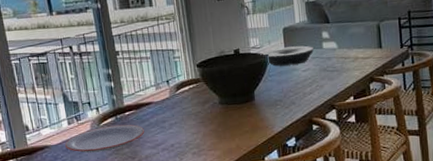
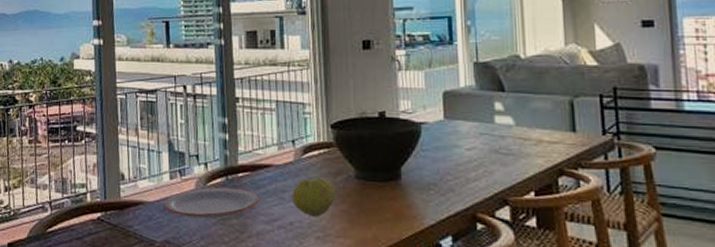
fruit: none [170,107,205,138] -> present [292,177,336,217]
plate: present [260,45,314,66] -> none [412,116,482,140]

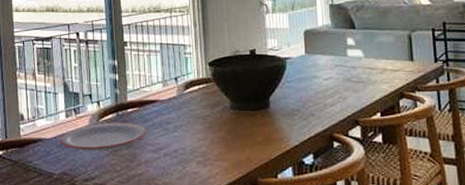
fruit: present [292,177,336,217] -> none [175,109,214,144]

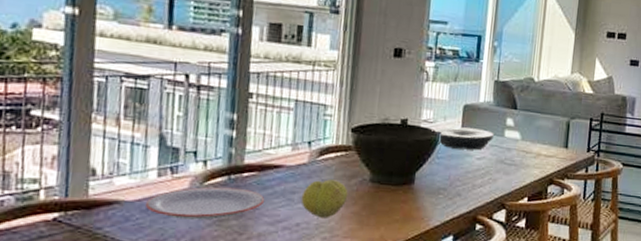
fruit: none [175,109,214,144] -> present [301,179,348,218]
plate: none [278,51,337,72] -> present [431,126,494,150]

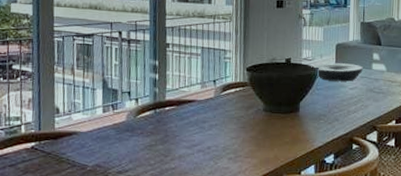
plate: present [144,186,265,220] -> none [95,119,183,146]
fruit: present [301,179,348,218] -> none [210,110,247,142]

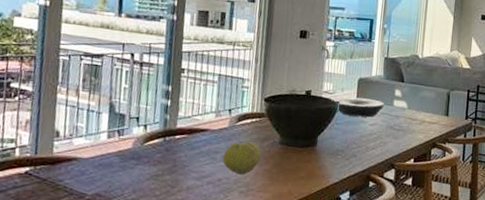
fruit: none [210,110,247,142] -> present [222,142,262,175]

